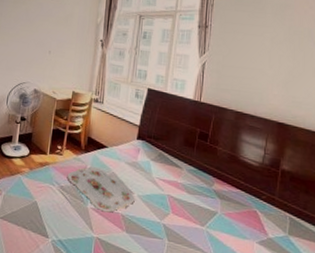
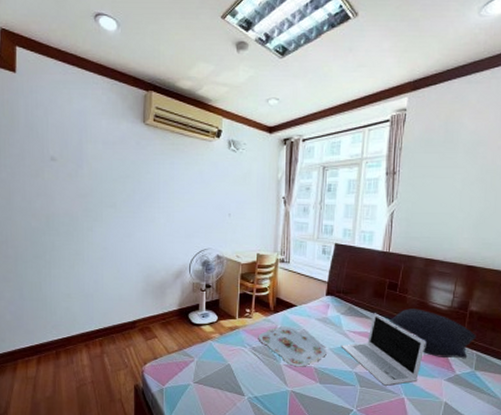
laptop: none [149,162,238,243] -> present [341,313,427,386]
pillow: none [198,161,289,221] -> present [388,308,476,359]

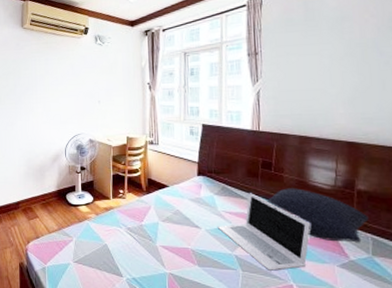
serving tray: present [258,326,327,367] -> none [132,207,203,249]

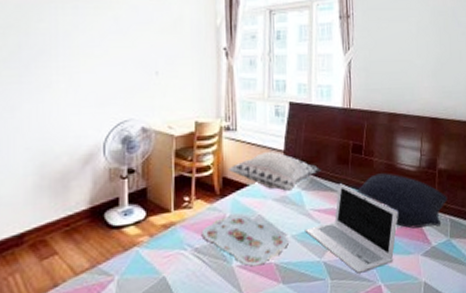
serving tray: none [132,207,203,249] -> present [201,213,289,267]
decorative pillow: none [151,162,232,194] -> present [227,151,321,191]

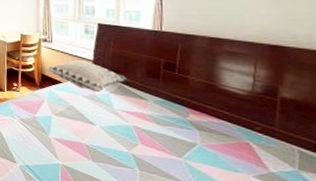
serving tray: present [201,213,289,267] -> none [26,101,98,142]
laptop: present [304,183,399,274] -> none [113,93,222,174]
pillow: present [356,173,448,229] -> none [168,91,296,155]

